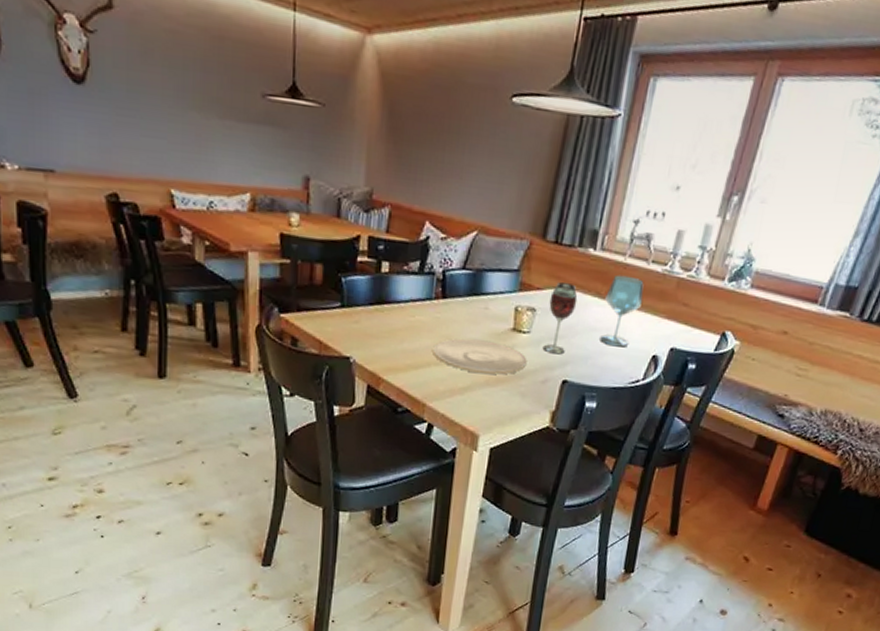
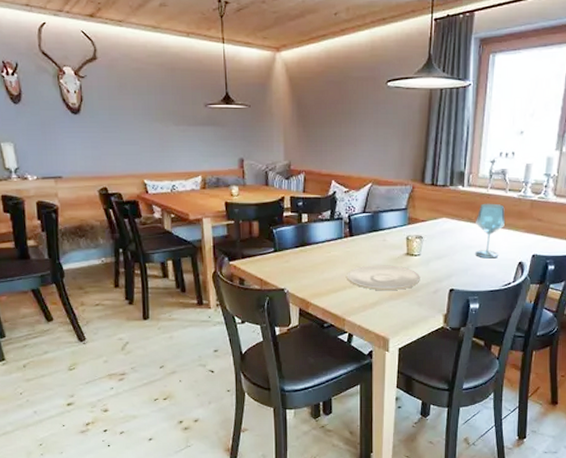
wineglass: present [542,282,578,354] -> none [431,214,454,270]

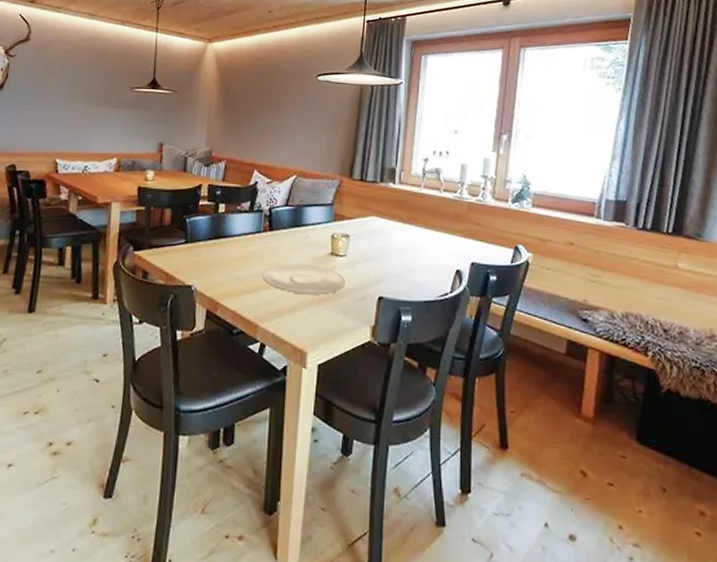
wine glass: present [475,203,506,259] -> none [407,203,441,264]

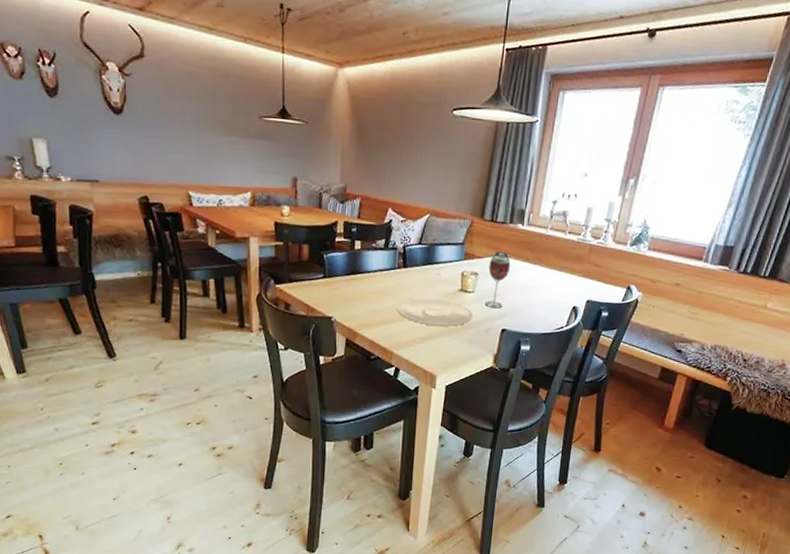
wineglass: none [358,212,384,274] -> present [485,252,511,309]

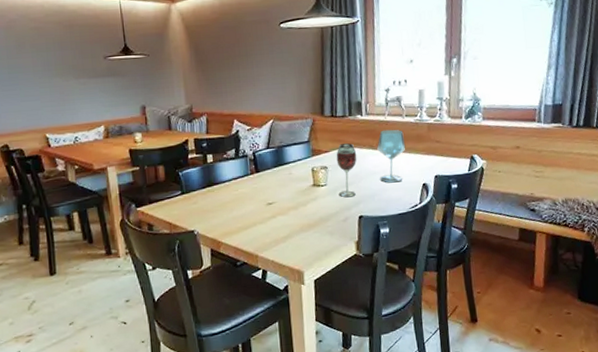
plate: present [397,298,473,327] -> none [256,197,329,224]
wine glass: none [530,244,564,301] -> present [377,129,406,183]

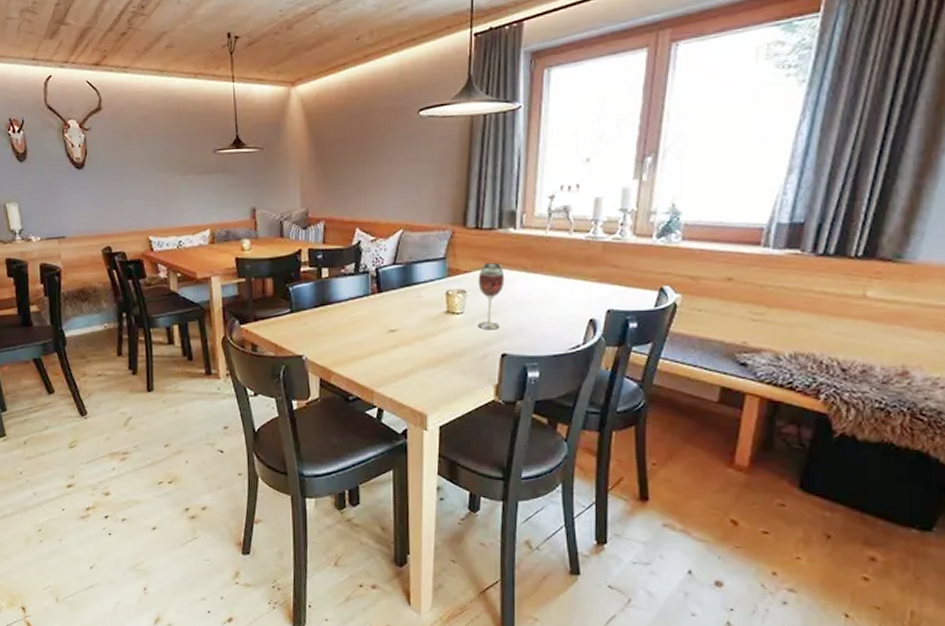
wine glass: present [377,129,406,183] -> none [532,247,571,316]

